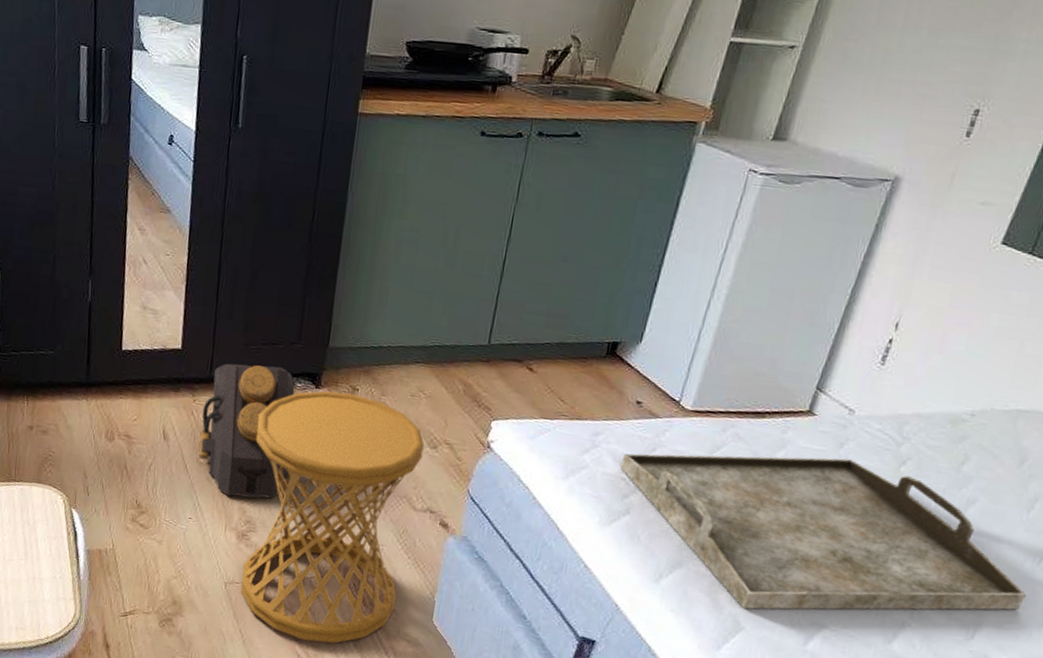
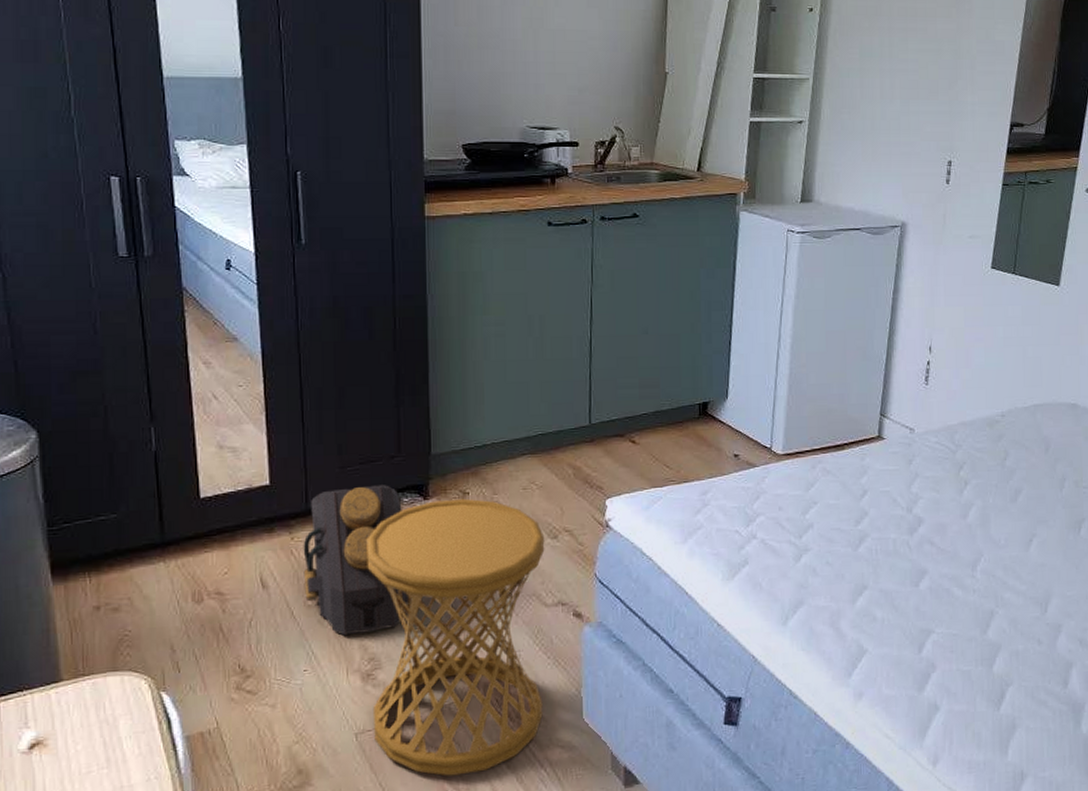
serving tray: present [620,453,1027,610] -> none [732,473,1077,632]

